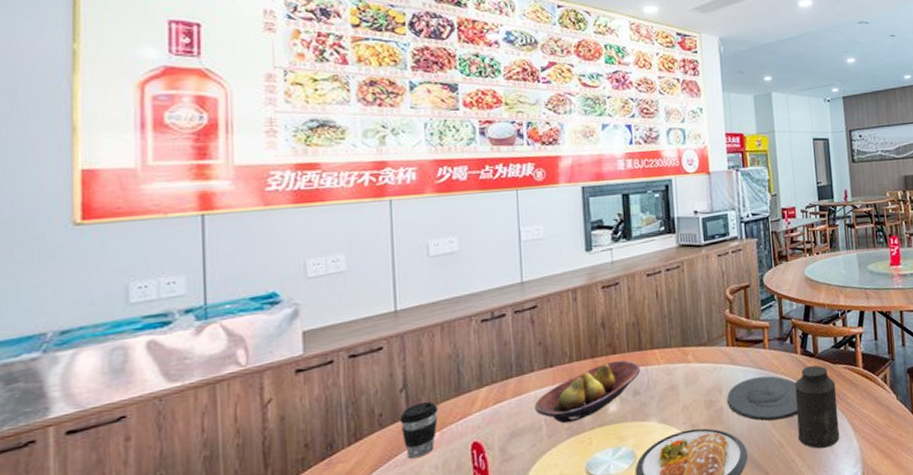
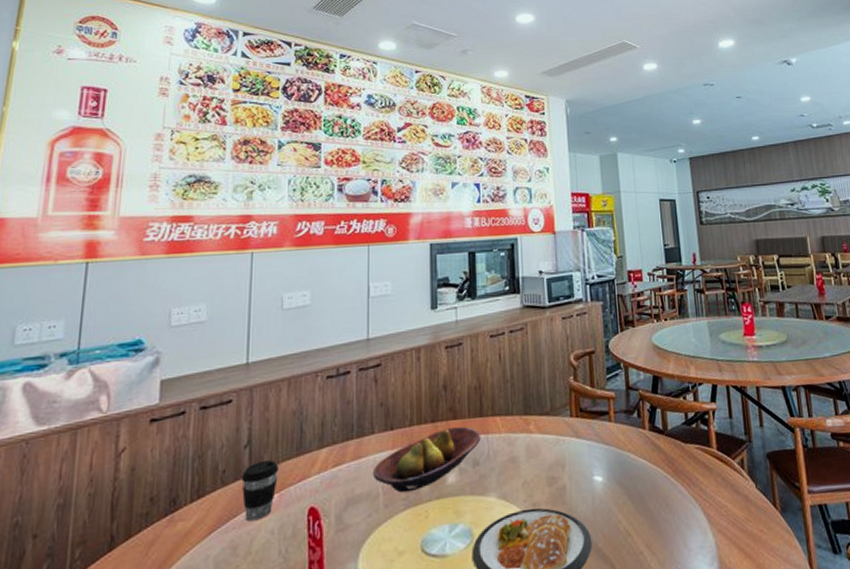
plate: present [727,376,798,421] -> none [570,452,647,504]
canister: present [794,365,840,449] -> none [642,443,694,542]

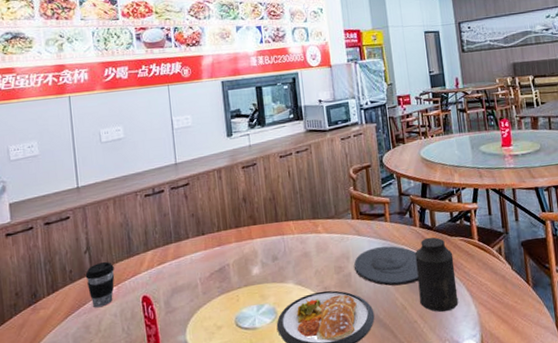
fruit bowl: present [372,426,481,493] -> none [190,230,278,283]
plate: none [570,452,647,504] -> present [354,246,419,286]
canister: none [642,443,694,542] -> present [415,237,459,312]

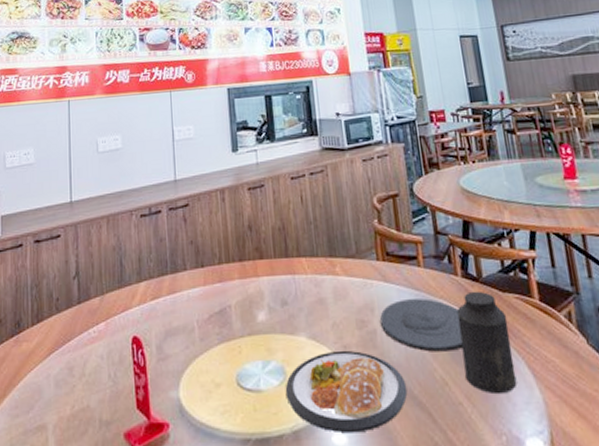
coffee cup: present [85,262,115,308] -> none [72,291,104,346]

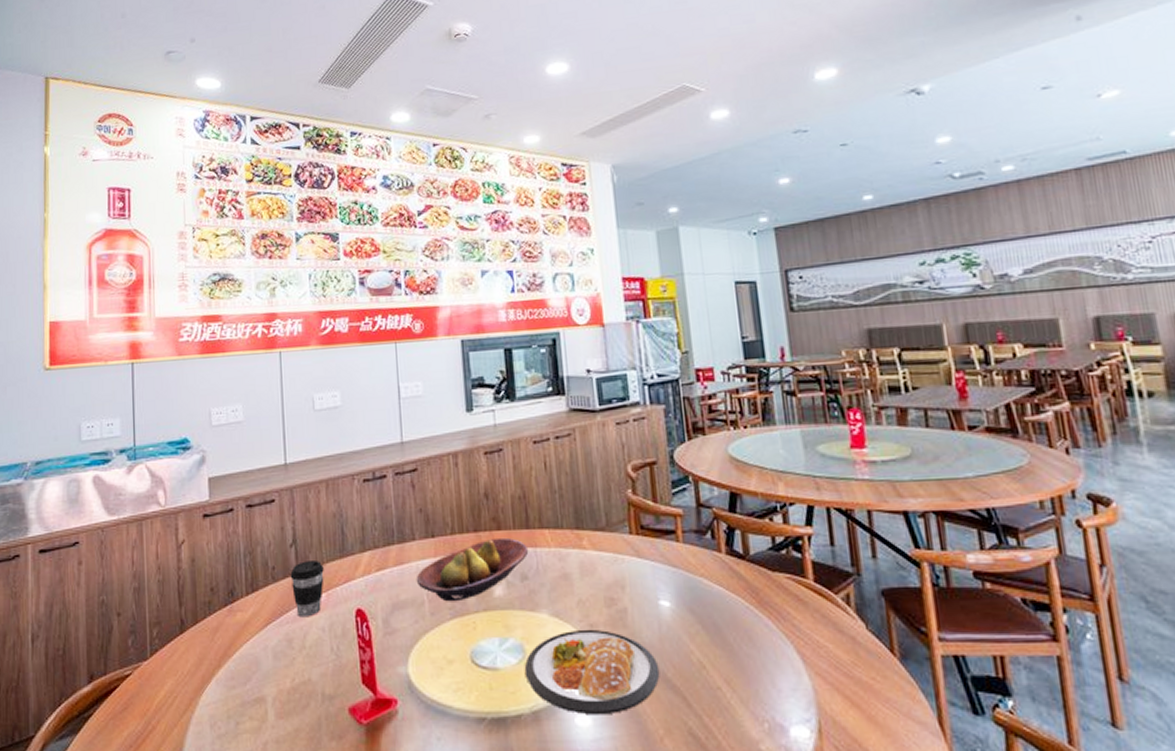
coffee cup: none [72,291,104,346] -> present [290,561,324,618]
fruit bowl: none [187,266,288,328] -> present [415,537,529,602]
plate: present [380,298,463,352] -> none [632,576,725,633]
canister: present [456,291,517,395] -> none [718,569,784,680]

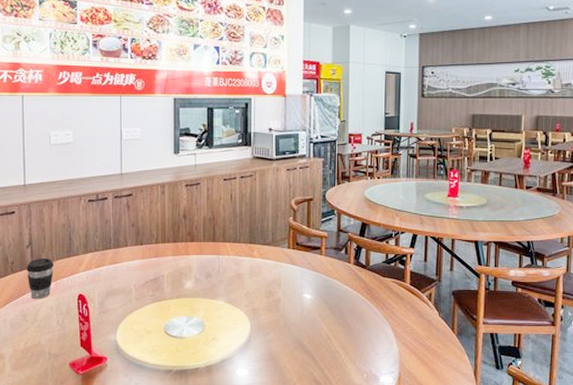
fruit bowl: present [415,537,529,602] -> none [126,247,214,291]
dish: present [524,629,660,715] -> none [203,312,299,369]

